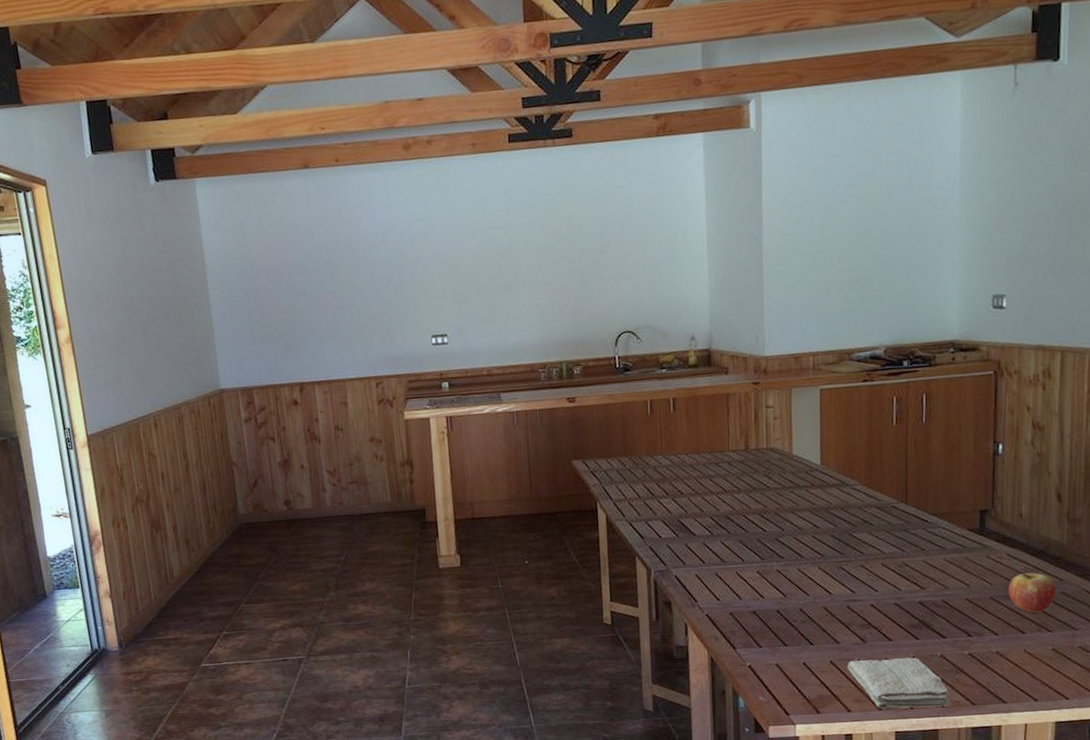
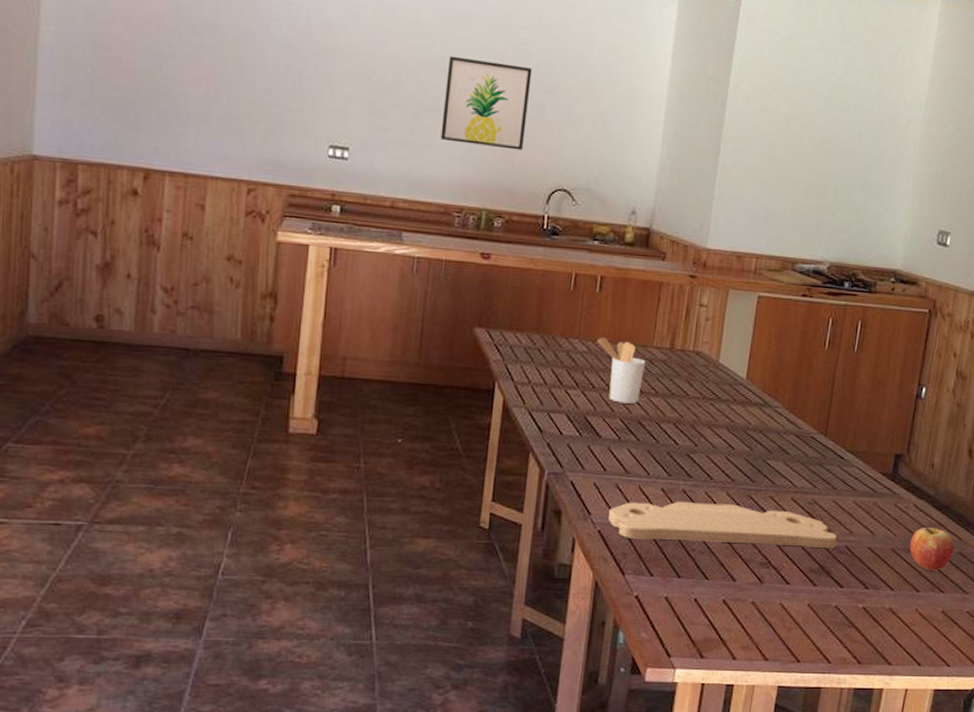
wall art: none [514,235,588,312] -> present [440,55,532,151]
utensil holder: none [679,449,726,504] -> present [597,336,646,404]
cutting board: none [713,576,933,618] -> present [608,501,837,549]
washcloth: present [846,657,951,709] -> none [739,601,838,662]

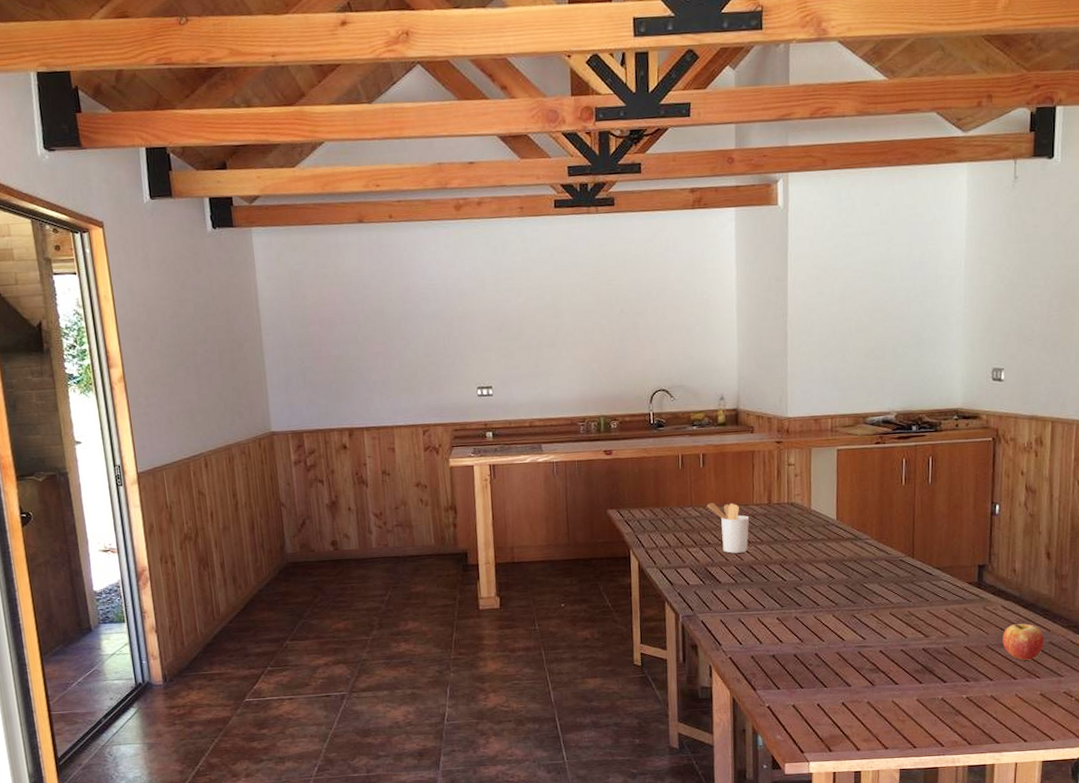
wall art: present [440,55,532,151] -> none [557,297,626,368]
cutting board: present [608,501,837,549] -> none [736,624,935,662]

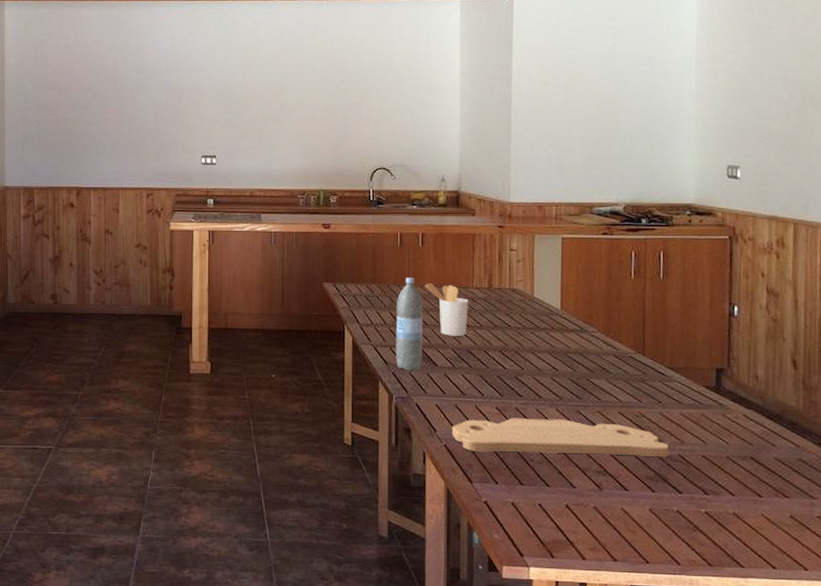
water bottle: none [679,499,707,590] -> present [395,278,423,371]
cutting board: none [736,624,935,662] -> present [452,418,669,458]
fruit: present [1003,623,1045,661] -> none [745,436,794,477]

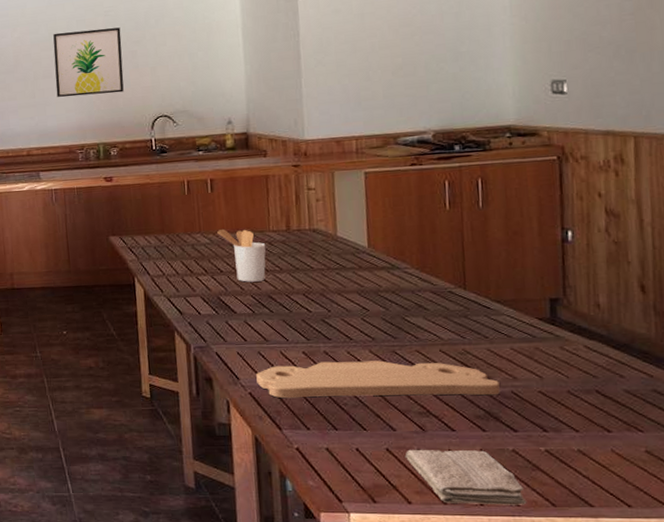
wall art: none [282,78,348,142] -> present [53,27,124,98]
water bottle: present [395,278,423,371] -> none [187,225,220,320]
washcloth: none [582,506,687,564] -> present [405,449,527,505]

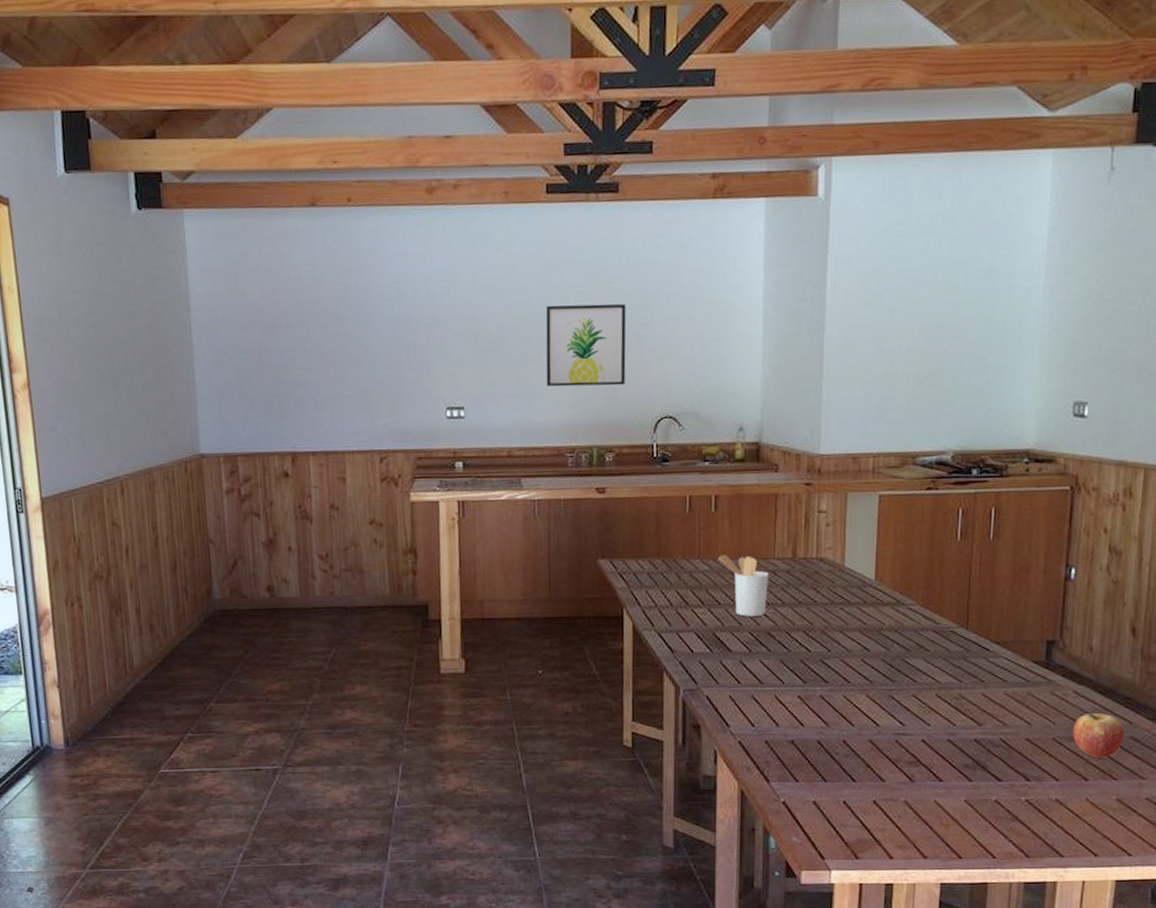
cutting board: present [256,360,500,399] -> none [748,706,990,748]
washcloth: present [405,449,527,505] -> none [891,800,1003,858]
fruit: none [588,367,647,410] -> present [1073,713,1125,758]

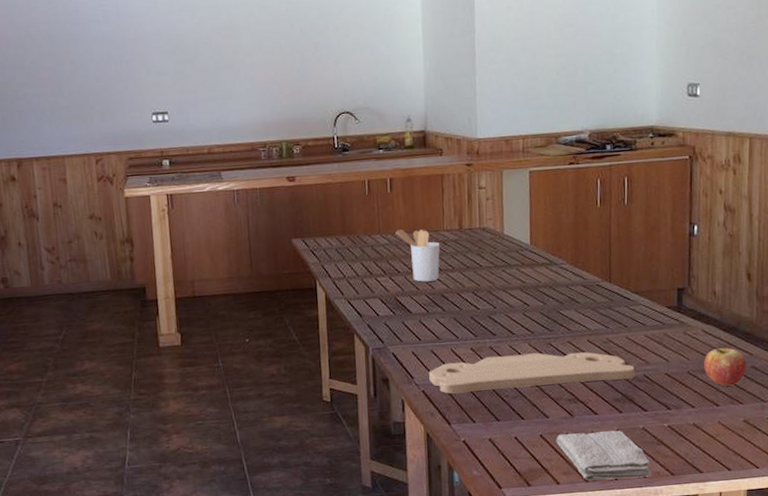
wall art: present [545,303,627,387] -> none [234,16,307,91]
cutting board: none [748,706,990,748] -> present [429,352,635,394]
washcloth: none [891,800,1003,858] -> present [555,430,652,481]

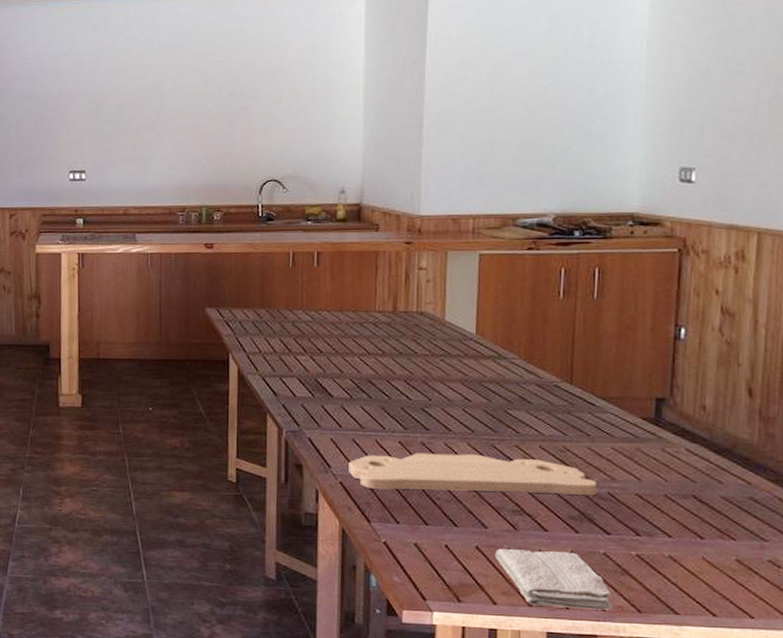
utensil holder: present [395,228,440,282] -> none [320,306,370,365]
fruit: present [704,348,747,386] -> none [686,472,744,517]

